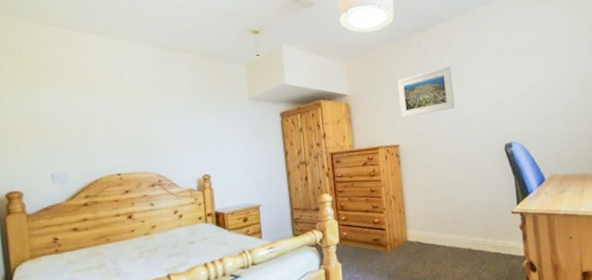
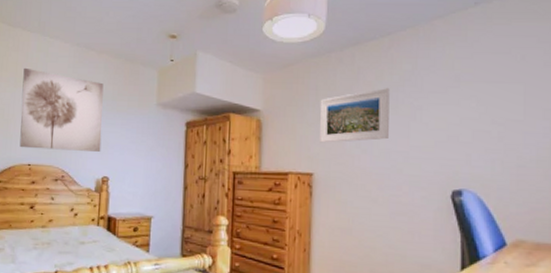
wall art: none [95,73,198,158] -> present [19,67,104,152]

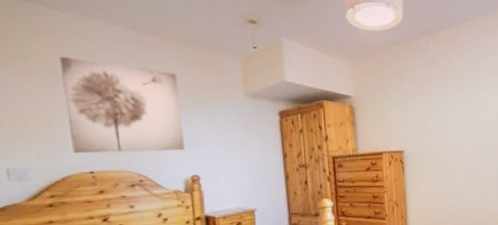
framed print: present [319,88,390,143] -> none [404,73,460,123]

